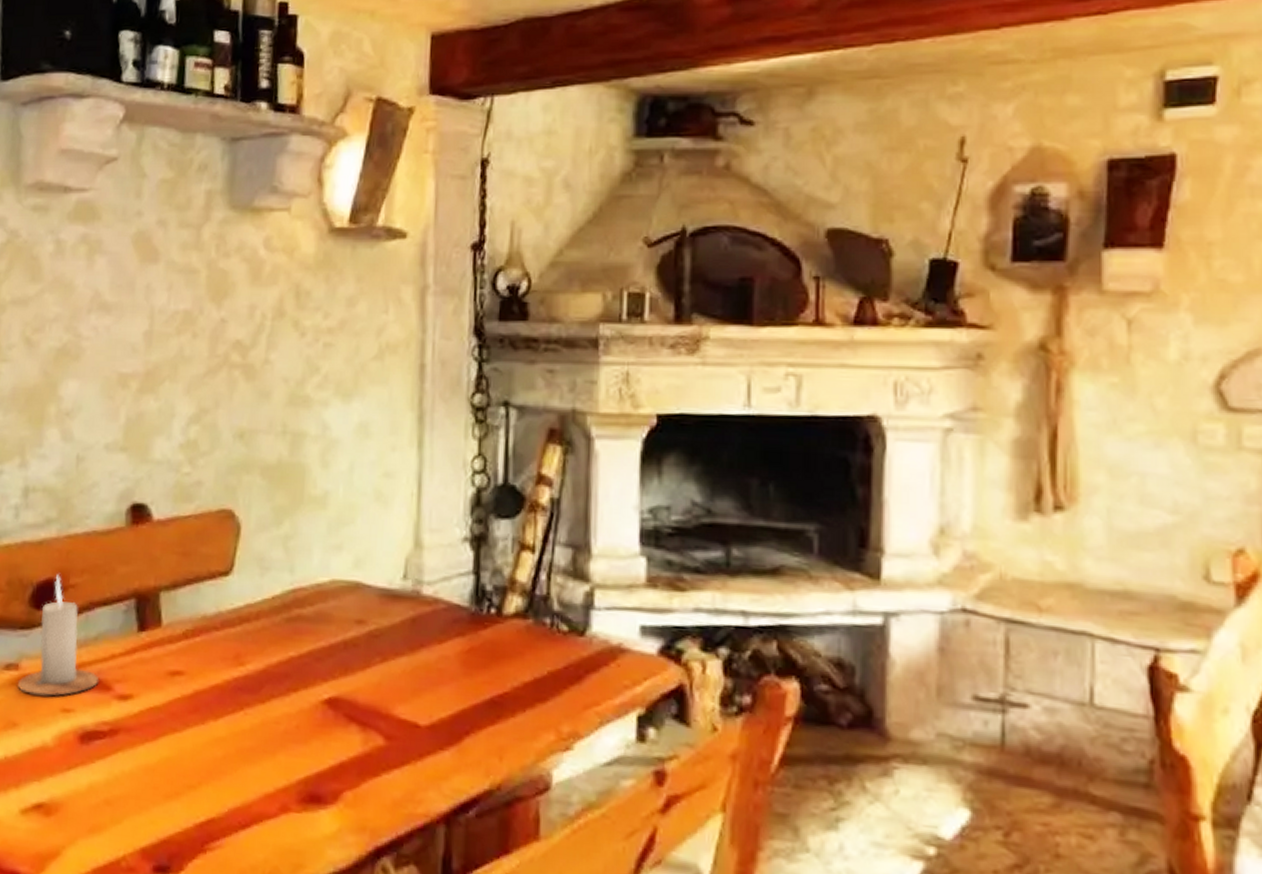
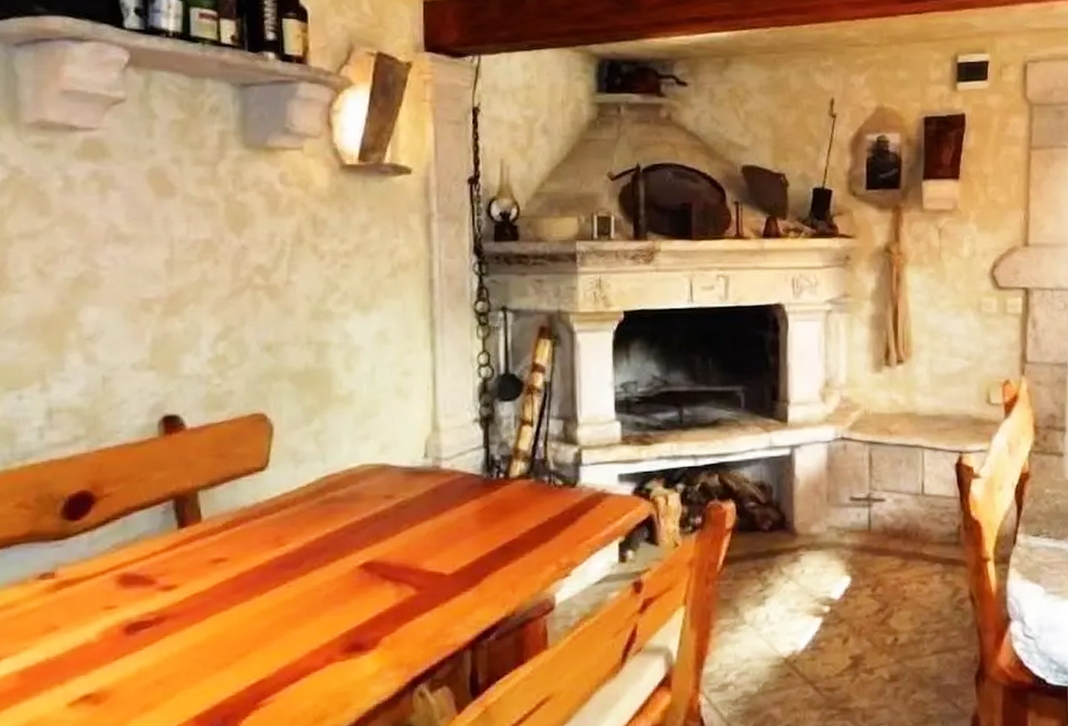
candle: present [18,574,100,696] -> none [55,486,142,598]

